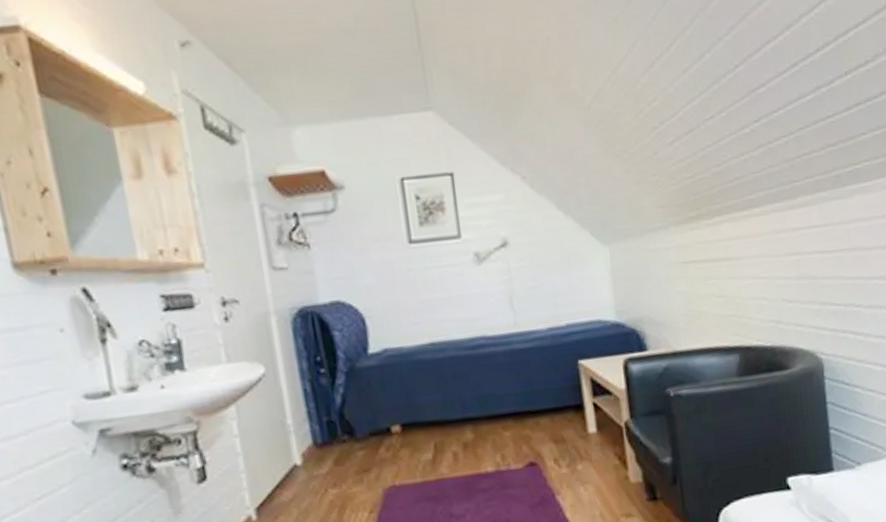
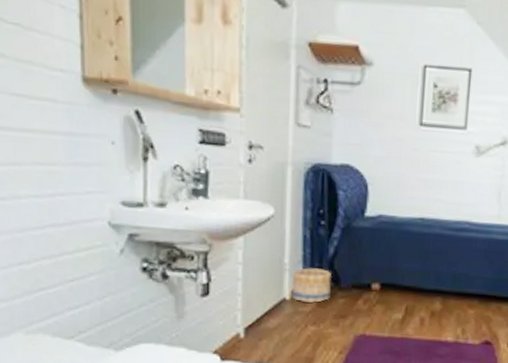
basket: none [298,422,347,465] -> present [292,268,331,303]

